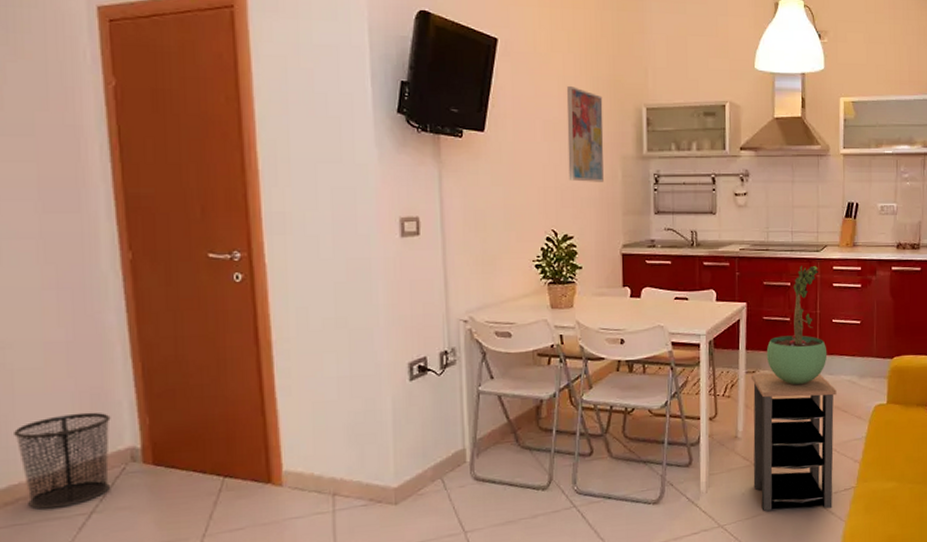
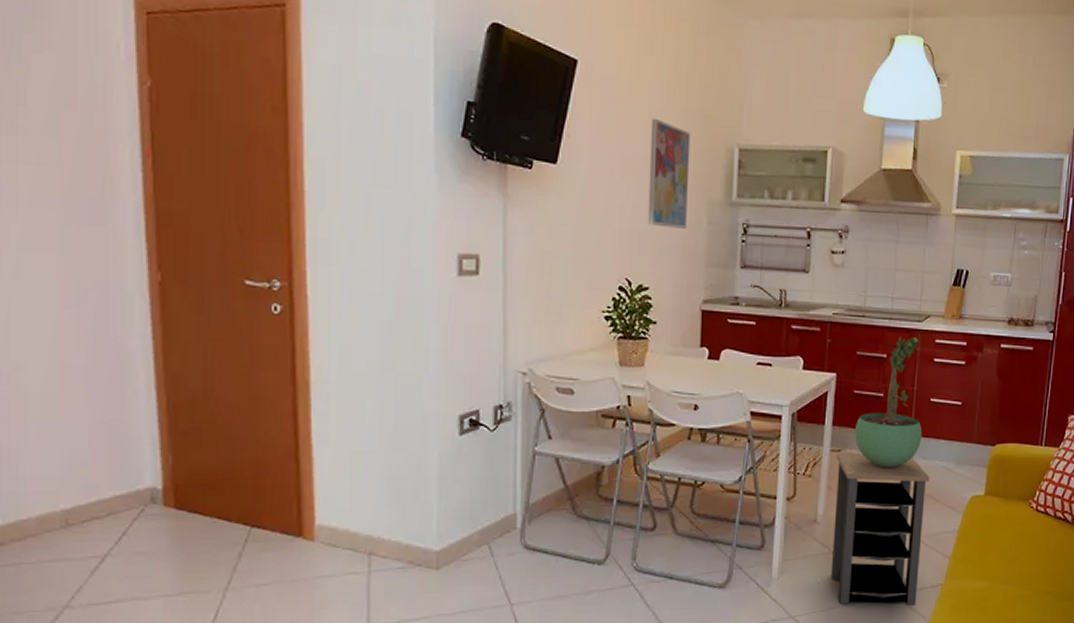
waste bin: present [12,412,111,510] -> none [23,446,130,548]

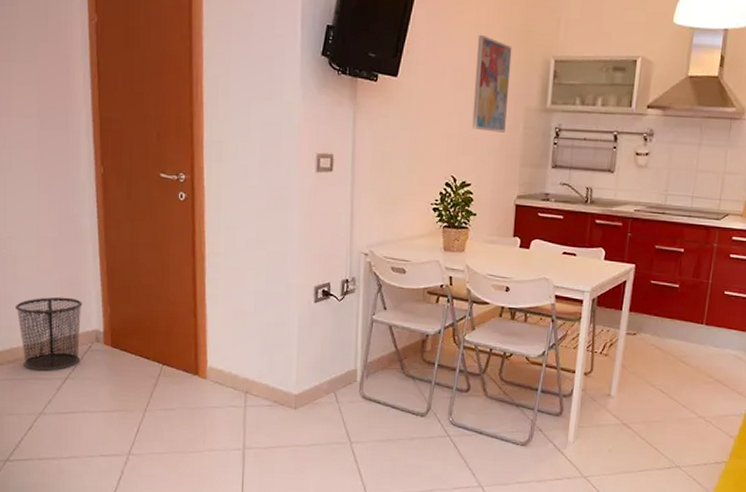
waste bin: none [23,446,130,548] -> present [14,297,83,371]
side table: present [830,453,930,606] -> none [621,336,720,478]
potted plant: present [854,336,923,468] -> none [649,232,716,353]

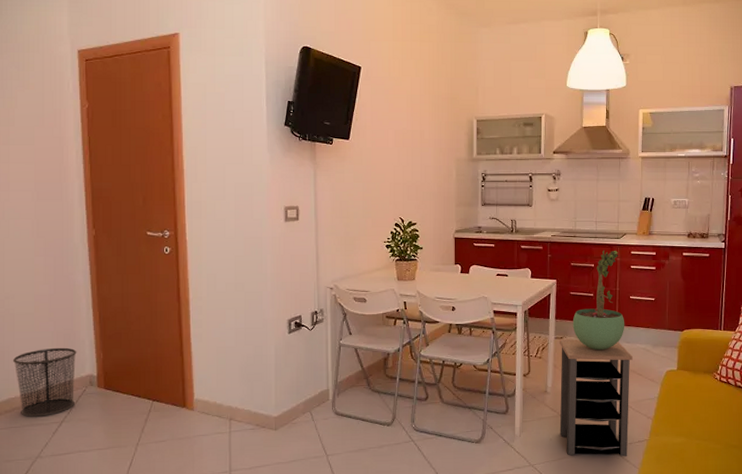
wall art: present [472,34,512,133] -> none [413,102,442,180]
side table: none [621,336,720,478] -> present [559,339,633,456]
potted plant: none [649,232,716,353] -> present [572,250,625,351]

